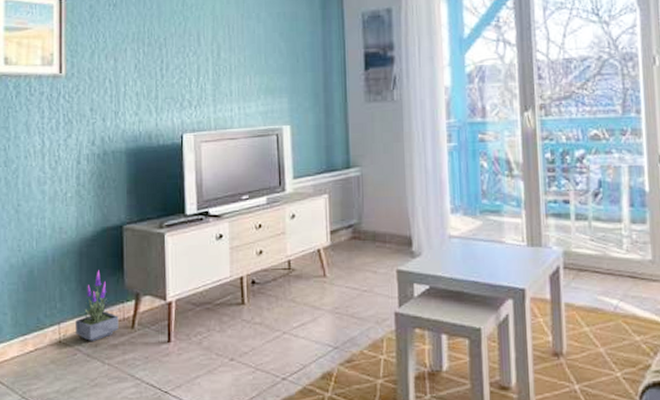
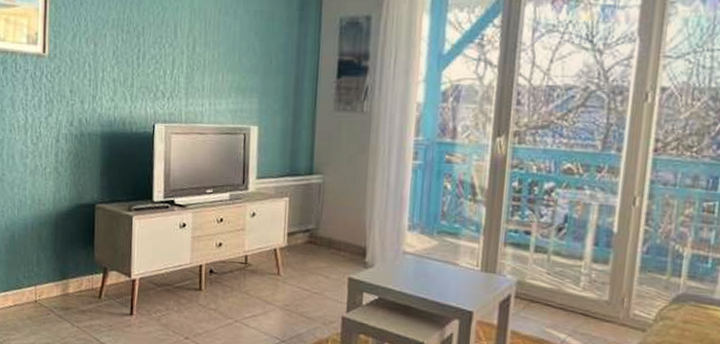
potted plant: present [76,270,119,342] -> none [50,242,88,306]

